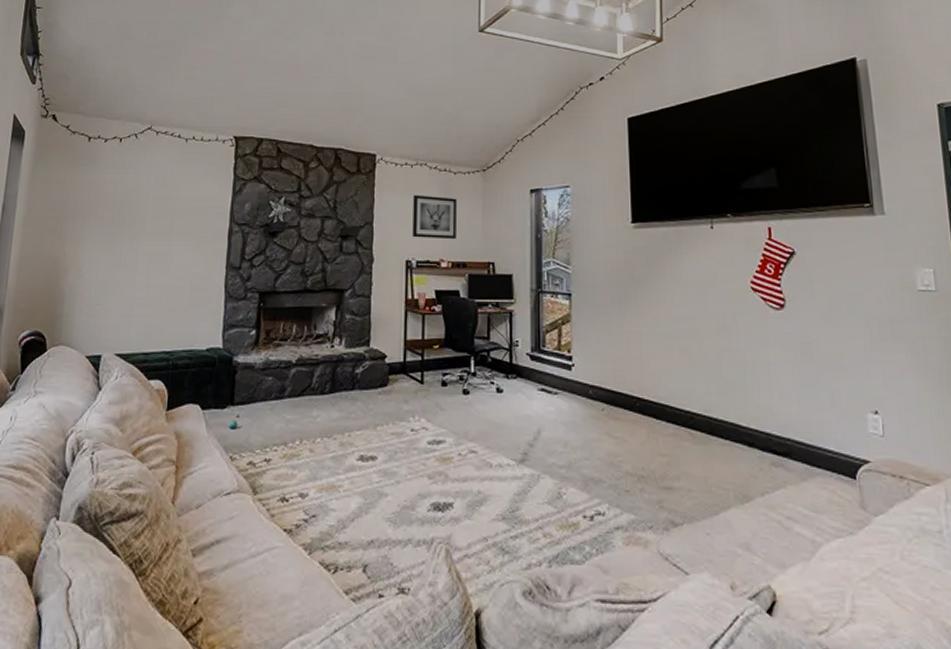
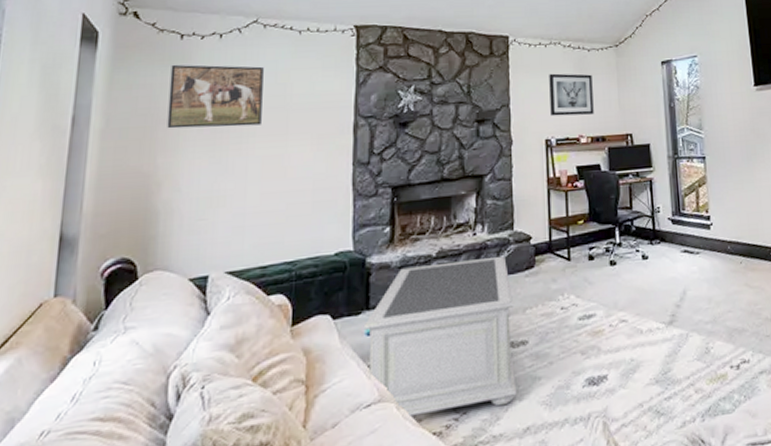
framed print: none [74,163,155,224] -> present [167,64,264,129]
coffee table: none [227,370,366,516] -> present [363,255,517,417]

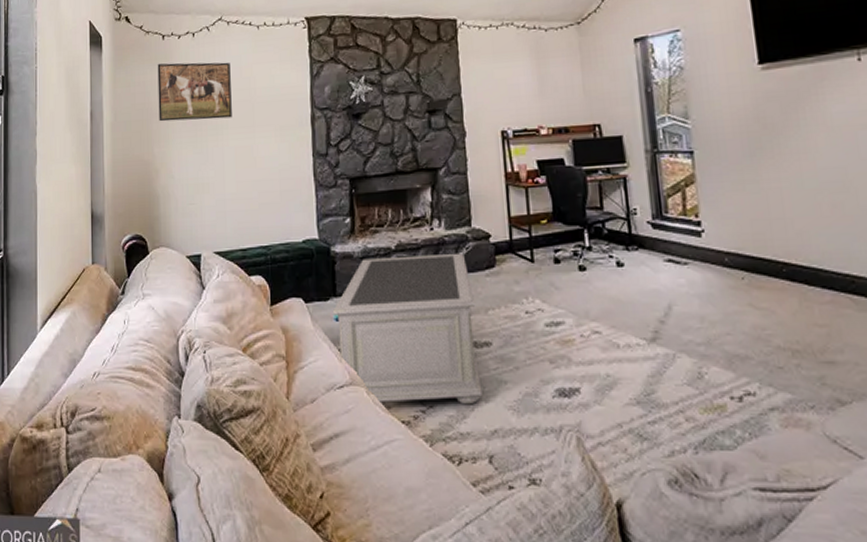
wall art: present [549,73,594,116] -> none [502,57,555,106]

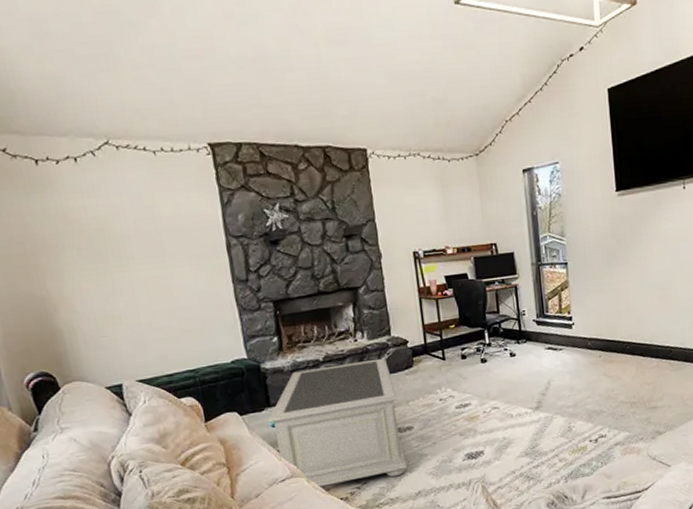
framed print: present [157,62,232,122] -> none [34,190,137,255]

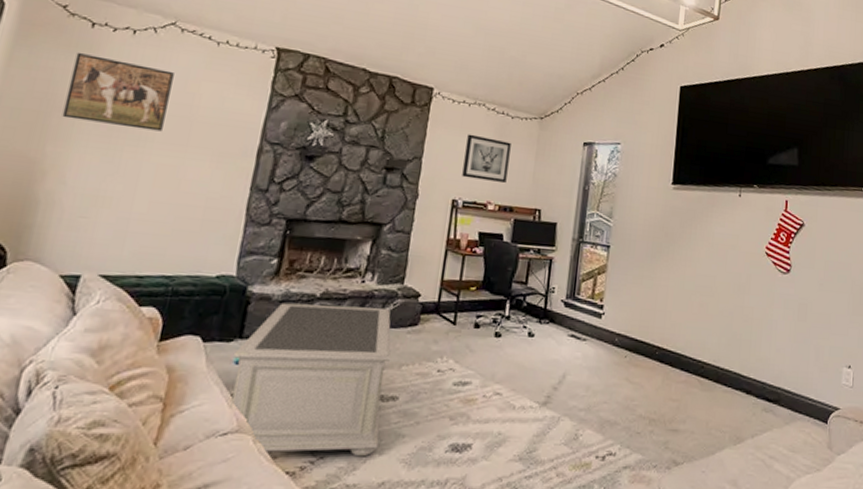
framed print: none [34,190,137,255] -> present [62,52,174,132]
wall art: none [411,185,458,229] -> present [462,134,511,184]

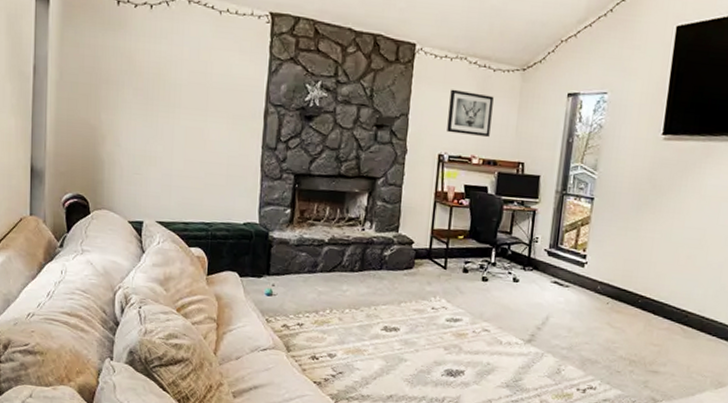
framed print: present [62,52,174,132] -> none [108,29,188,98]
coffee table: present [230,303,392,457] -> none [263,246,392,375]

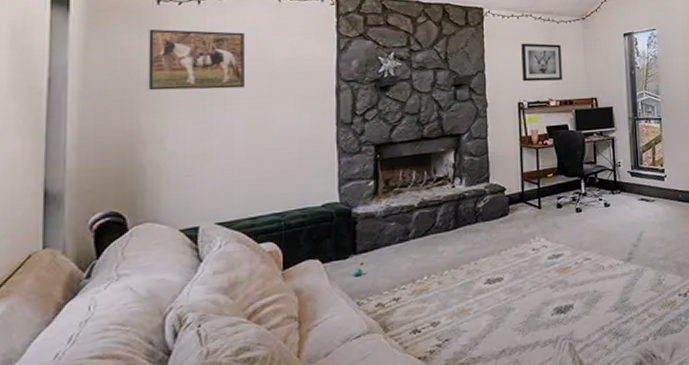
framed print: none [108,29,188,98] -> present [148,28,244,91]

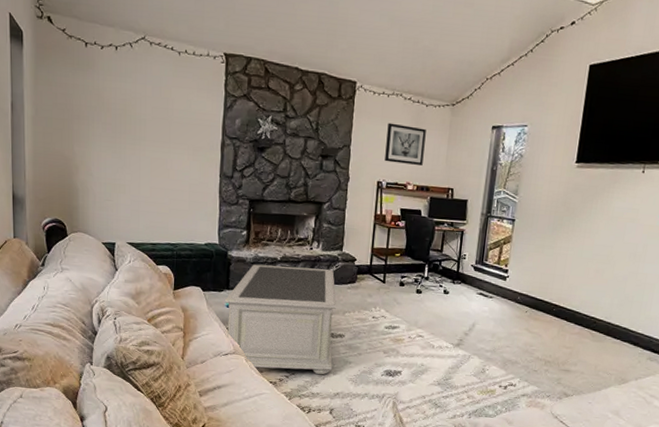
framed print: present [148,28,244,91] -> none [79,68,151,132]
coffee table: none [351,205,493,345] -> present [224,264,337,375]

